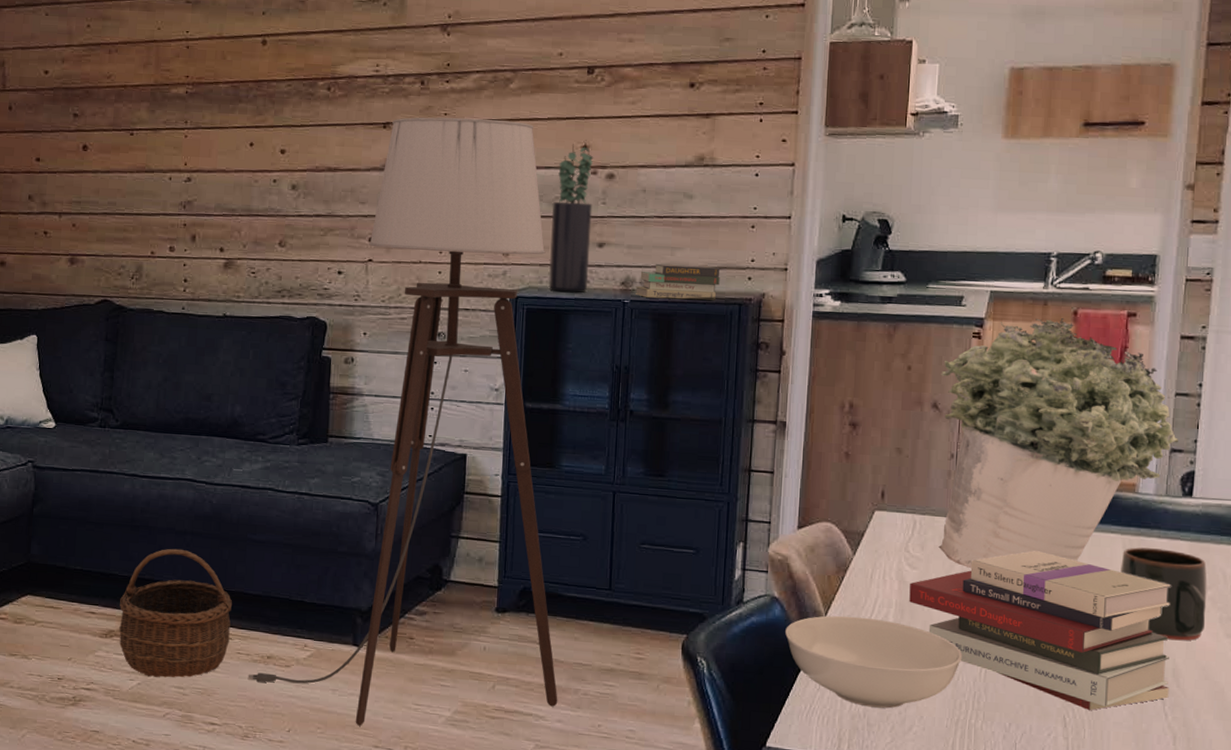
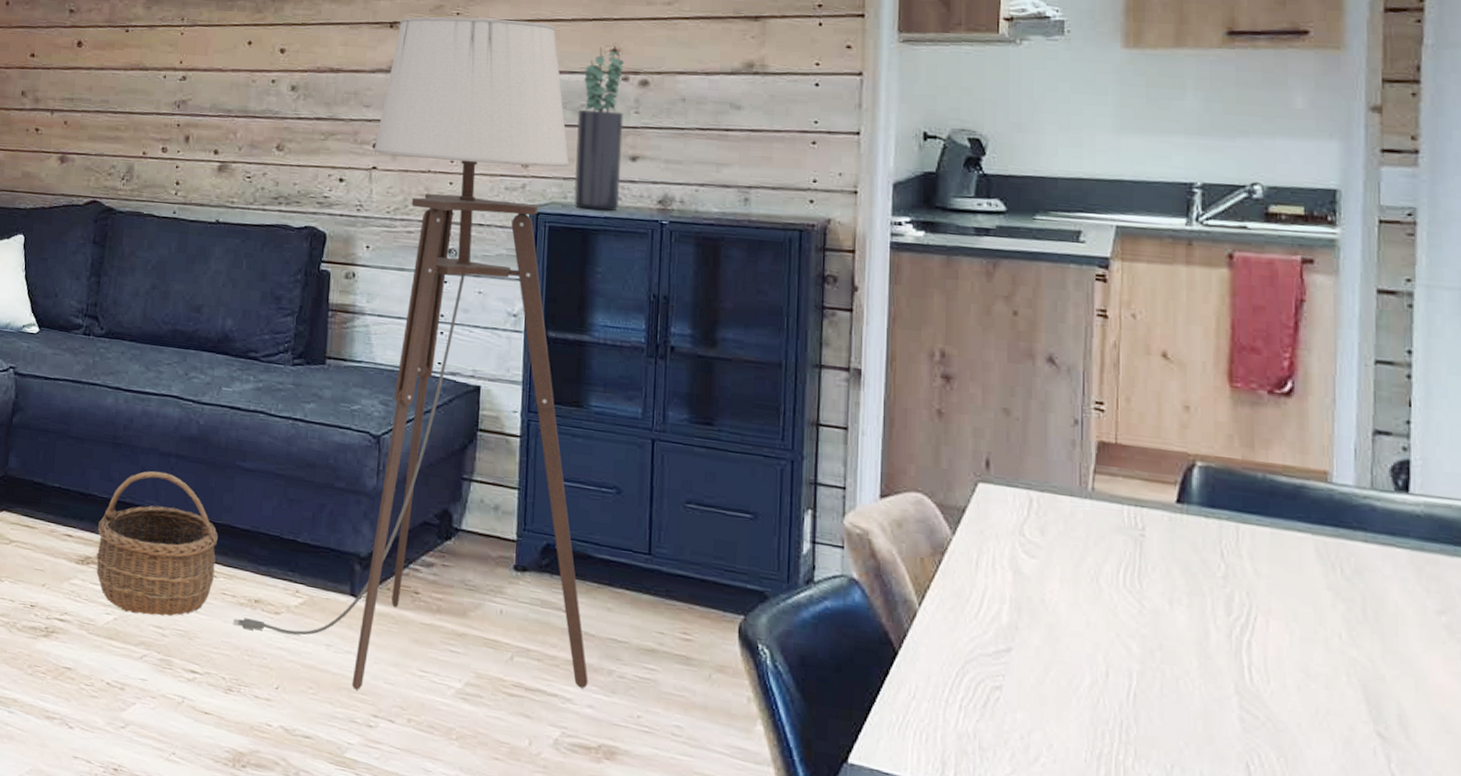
books: present [634,263,720,301] -> none [674,181,776,225]
bowl: present [785,615,963,709] -> none [868,606,1103,731]
books: present [909,551,1171,710] -> none [1028,546,1395,759]
potted plant: present [938,318,1178,569] -> none [1056,260,1384,565]
mug: present [1120,547,1207,641] -> none [1314,552,1441,680]

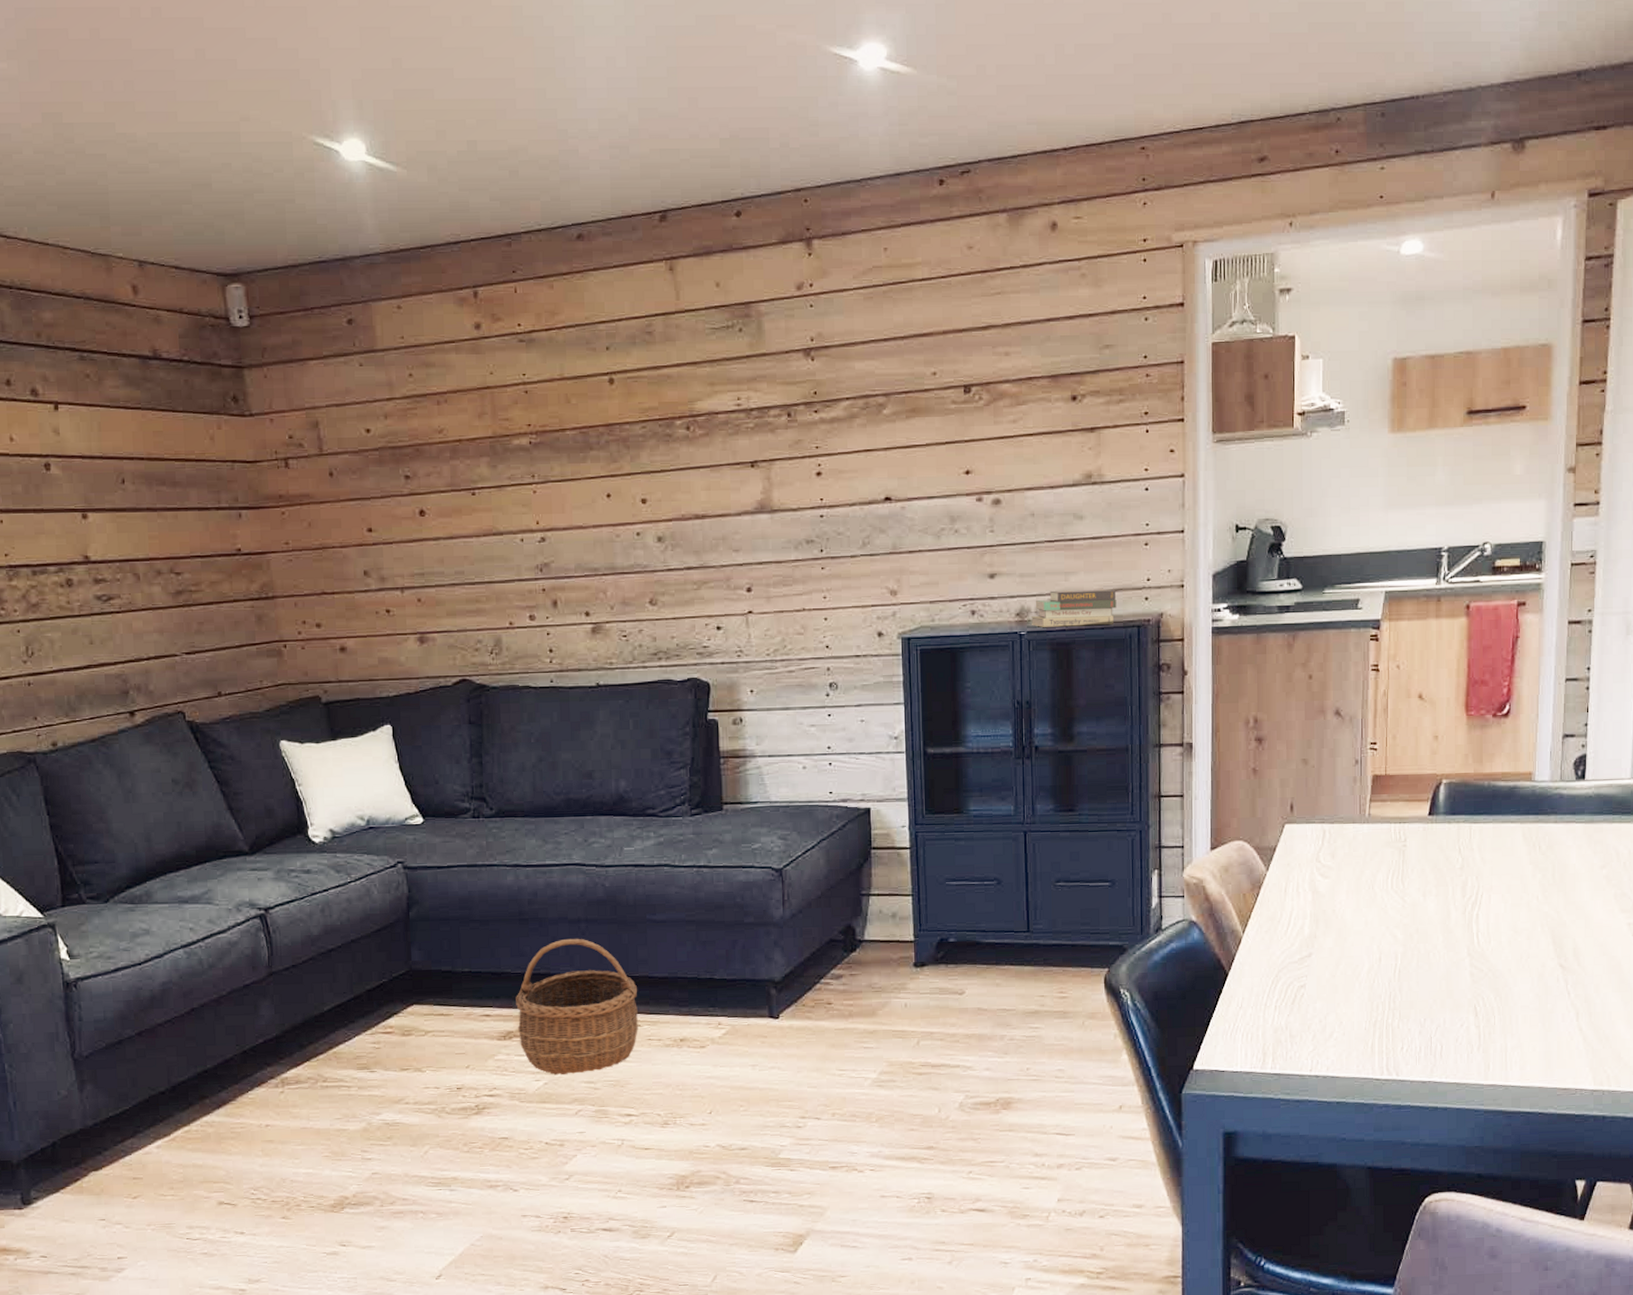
floor lamp: present [232,16,589,690] -> none [661,449,985,1099]
vase: present [574,43,625,211] -> none [939,465,982,629]
books: none [674,181,776,225] -> present [1030,589,1117,627]

